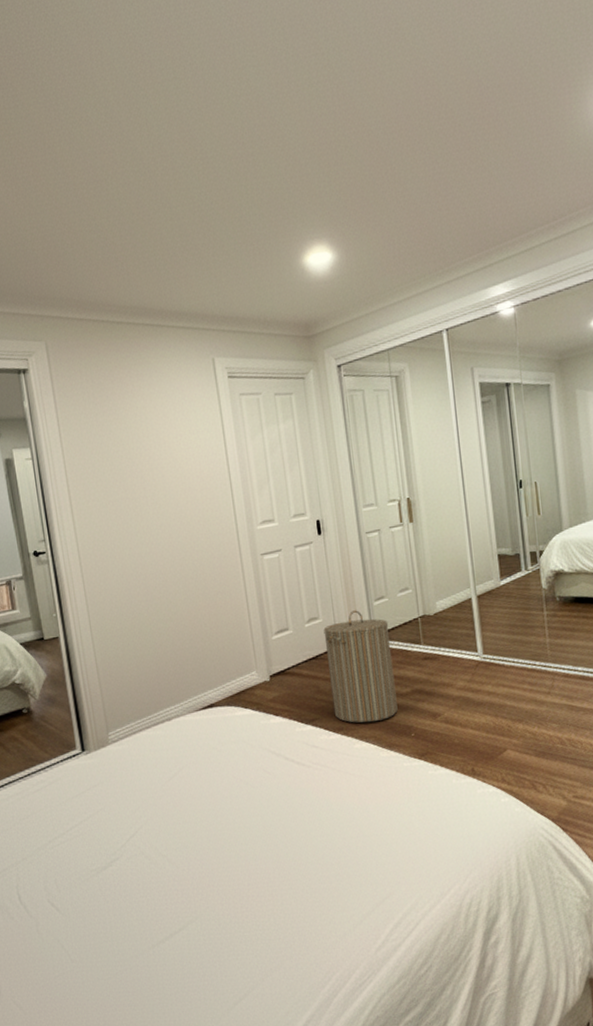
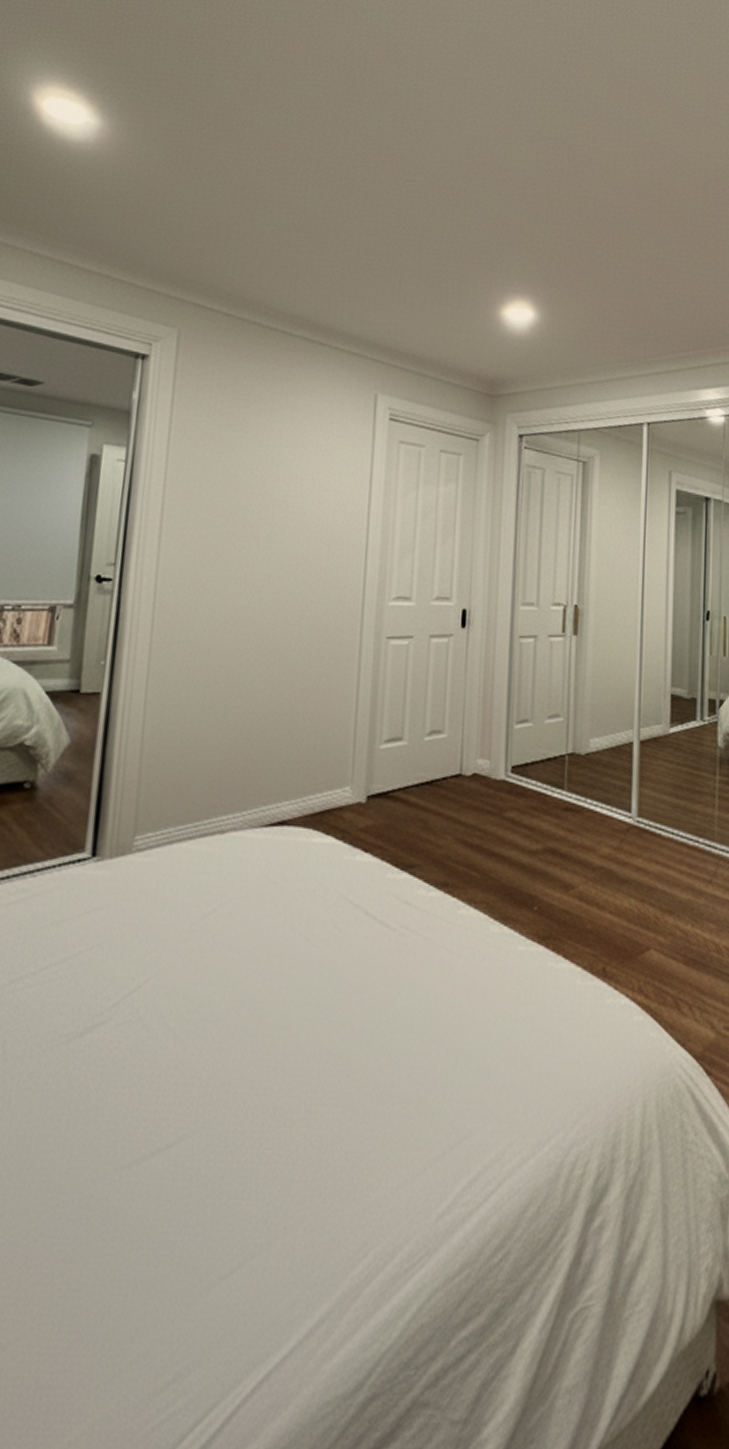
laundry hamper: present [323,610,398,723] -> none [440,730,528,883]

